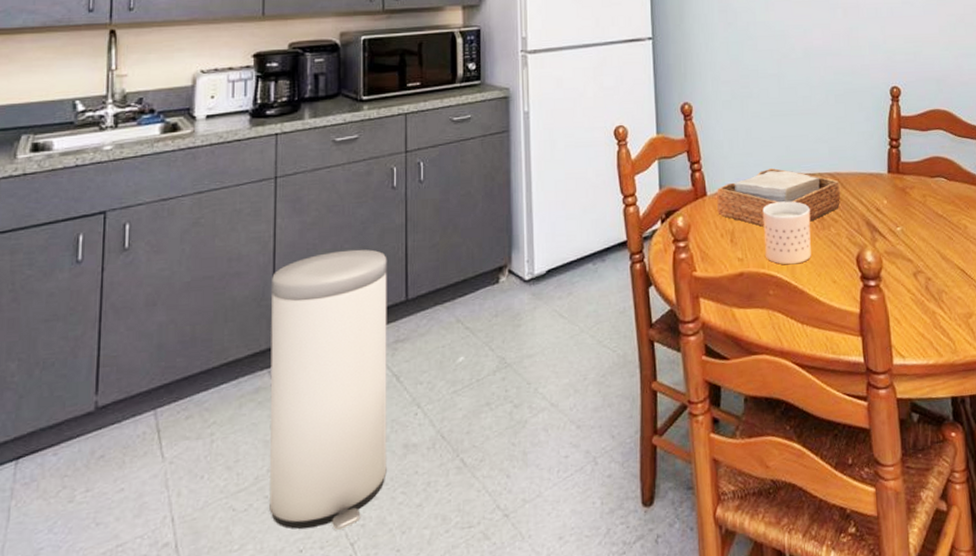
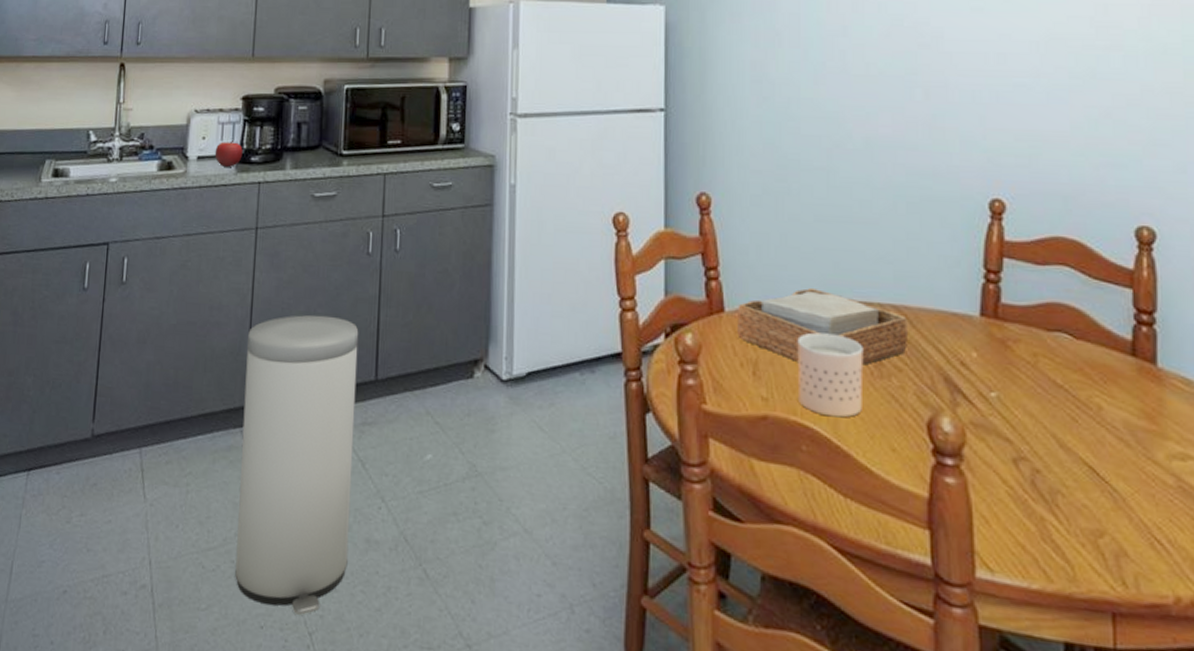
fruit: none [225,95,257,123] -> present [215,139,243,167]

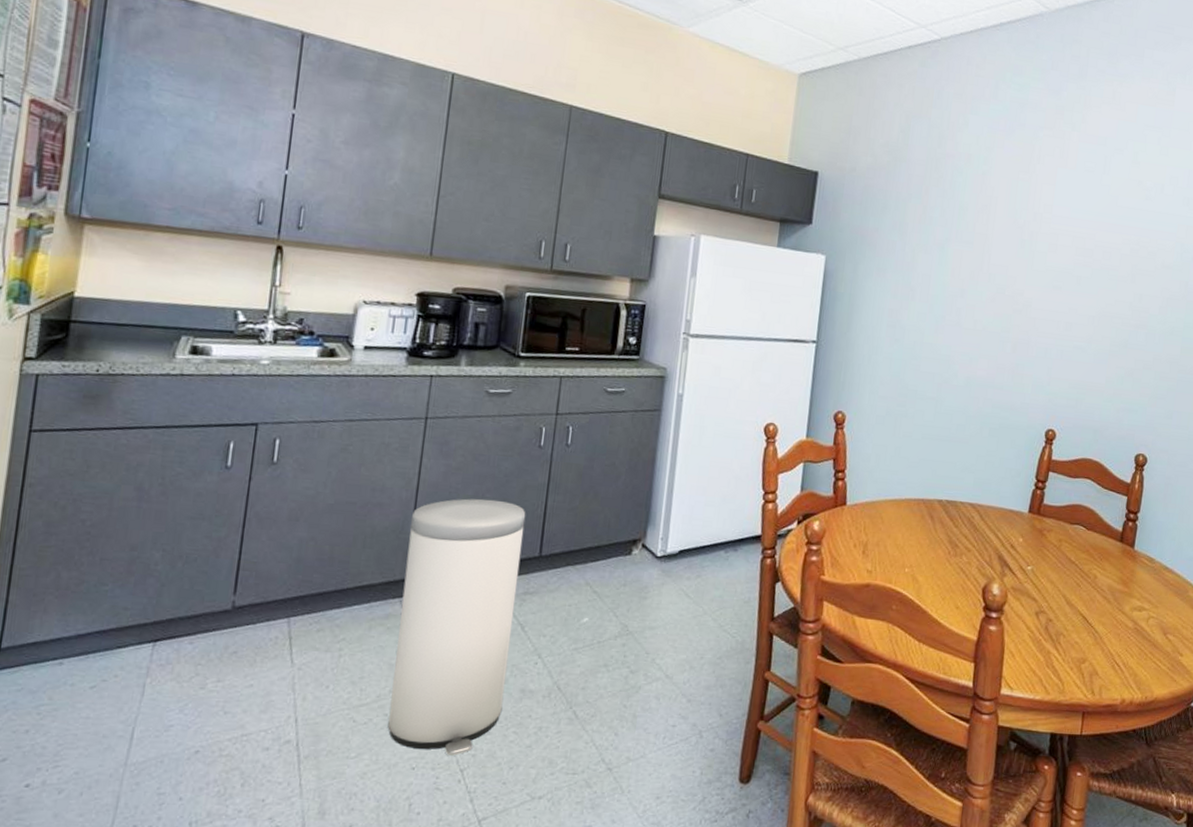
fruit: present [215,139,243,167] -> none [384,333,415,359]
napkin holder: present [737,288,907,365] -> none [854,489,979,547]
mug: present [797,332,864,418] -> none [893,522,946,585]

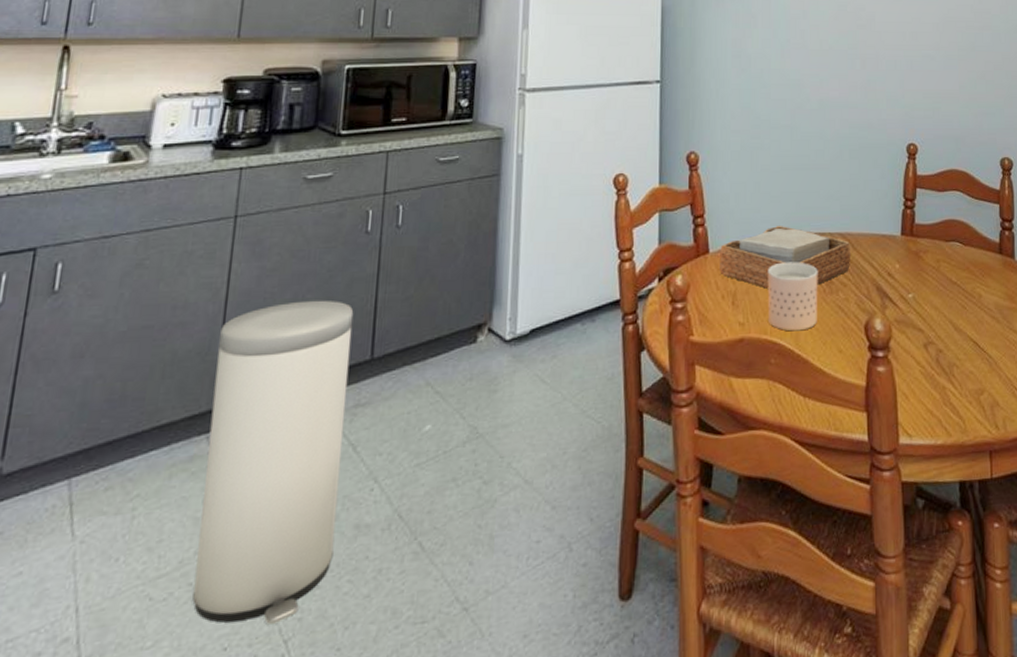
napkin holder: none [854,489,979,547] -> present [720,226,850,289]
mug: none [893,522,946,585] -> present [767,262,818,332]

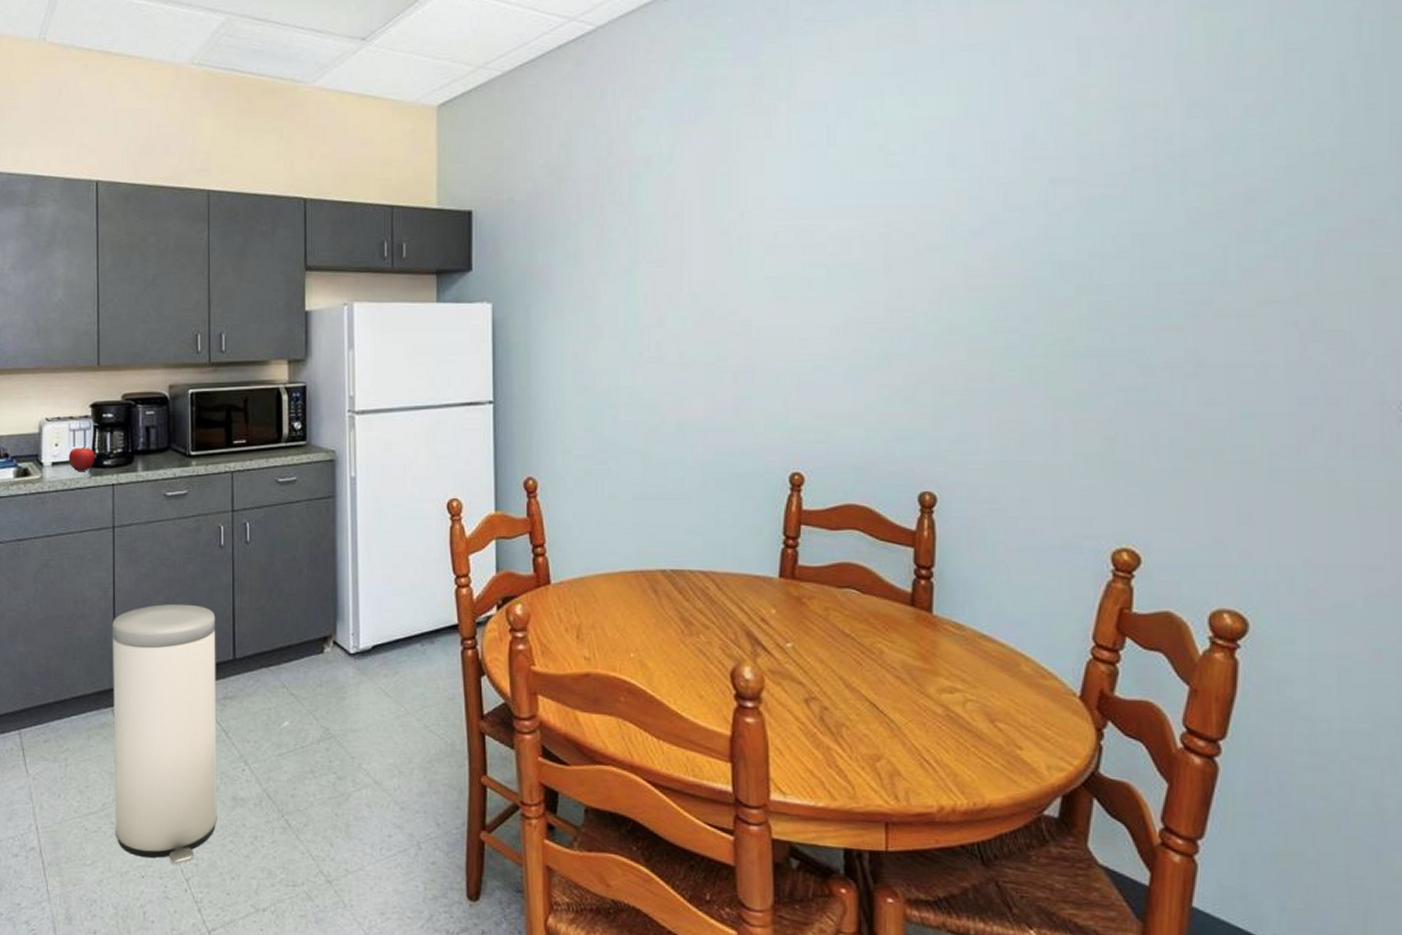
fruit: none [186,124,222,154] -> present [68,445,95,471]
napkin holder: present [720,226,850,289] -> none [562,560,714,625]
mug: present [767,262,818,332] -> none [616,598,675,672]

